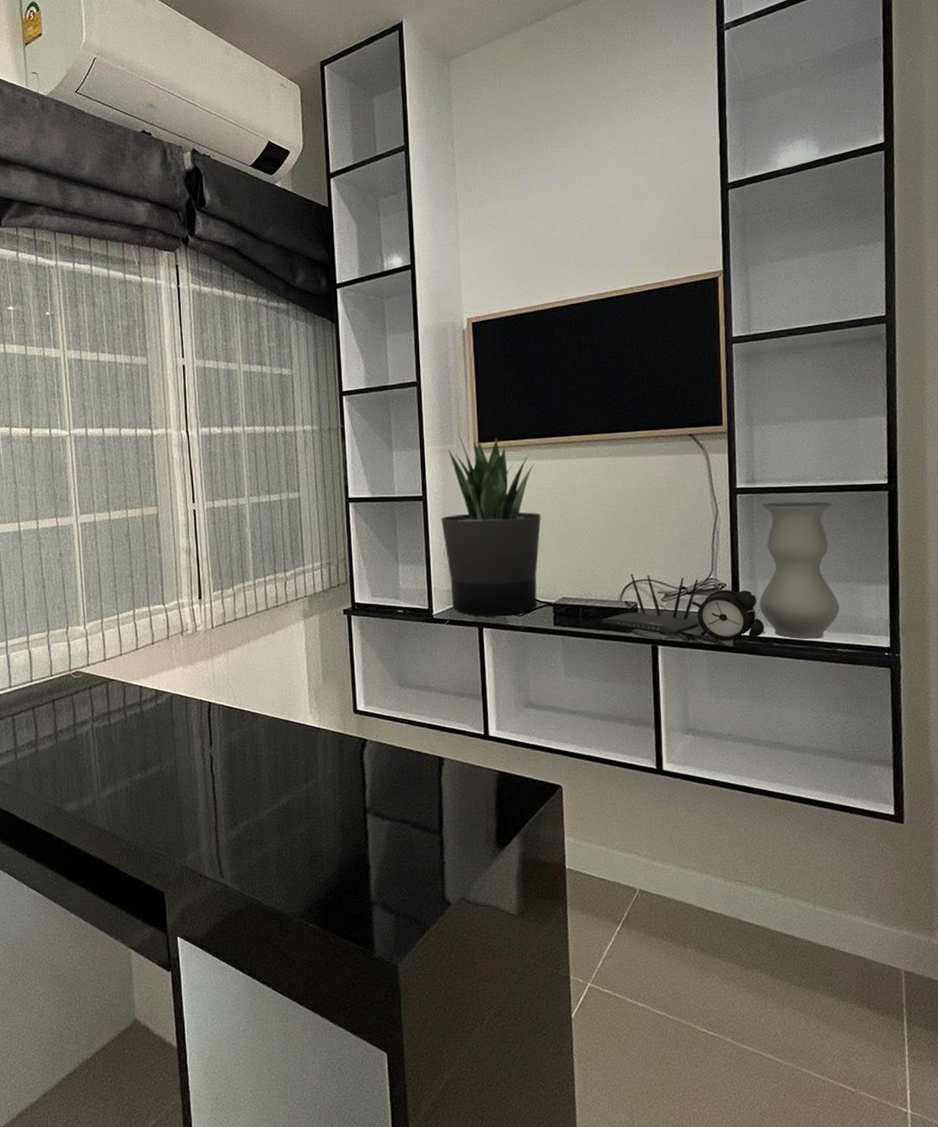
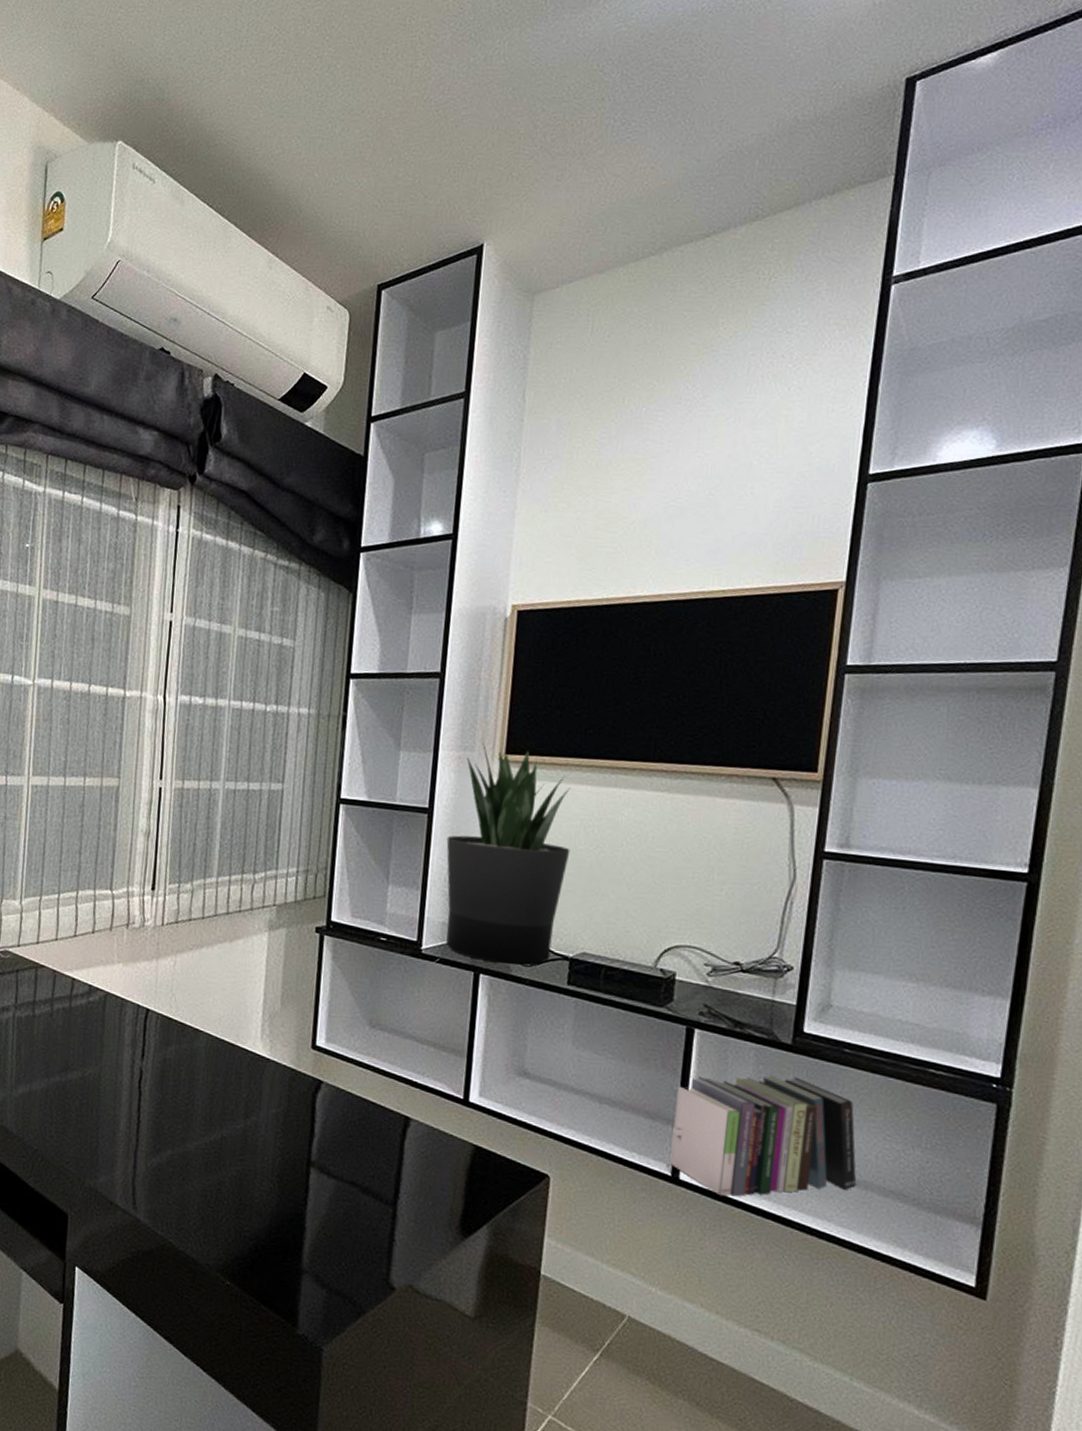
wifi router: present [602,574,700,634] -> none [628,937,759,1018]
books: none [651,672,797,778] -> present [670,1075,857,1197]
alarm clock: present [692,589,766,641] -> none [745,972,838,1038]
vase: present [758,501,840,639] -> none [832,875,949,1052]

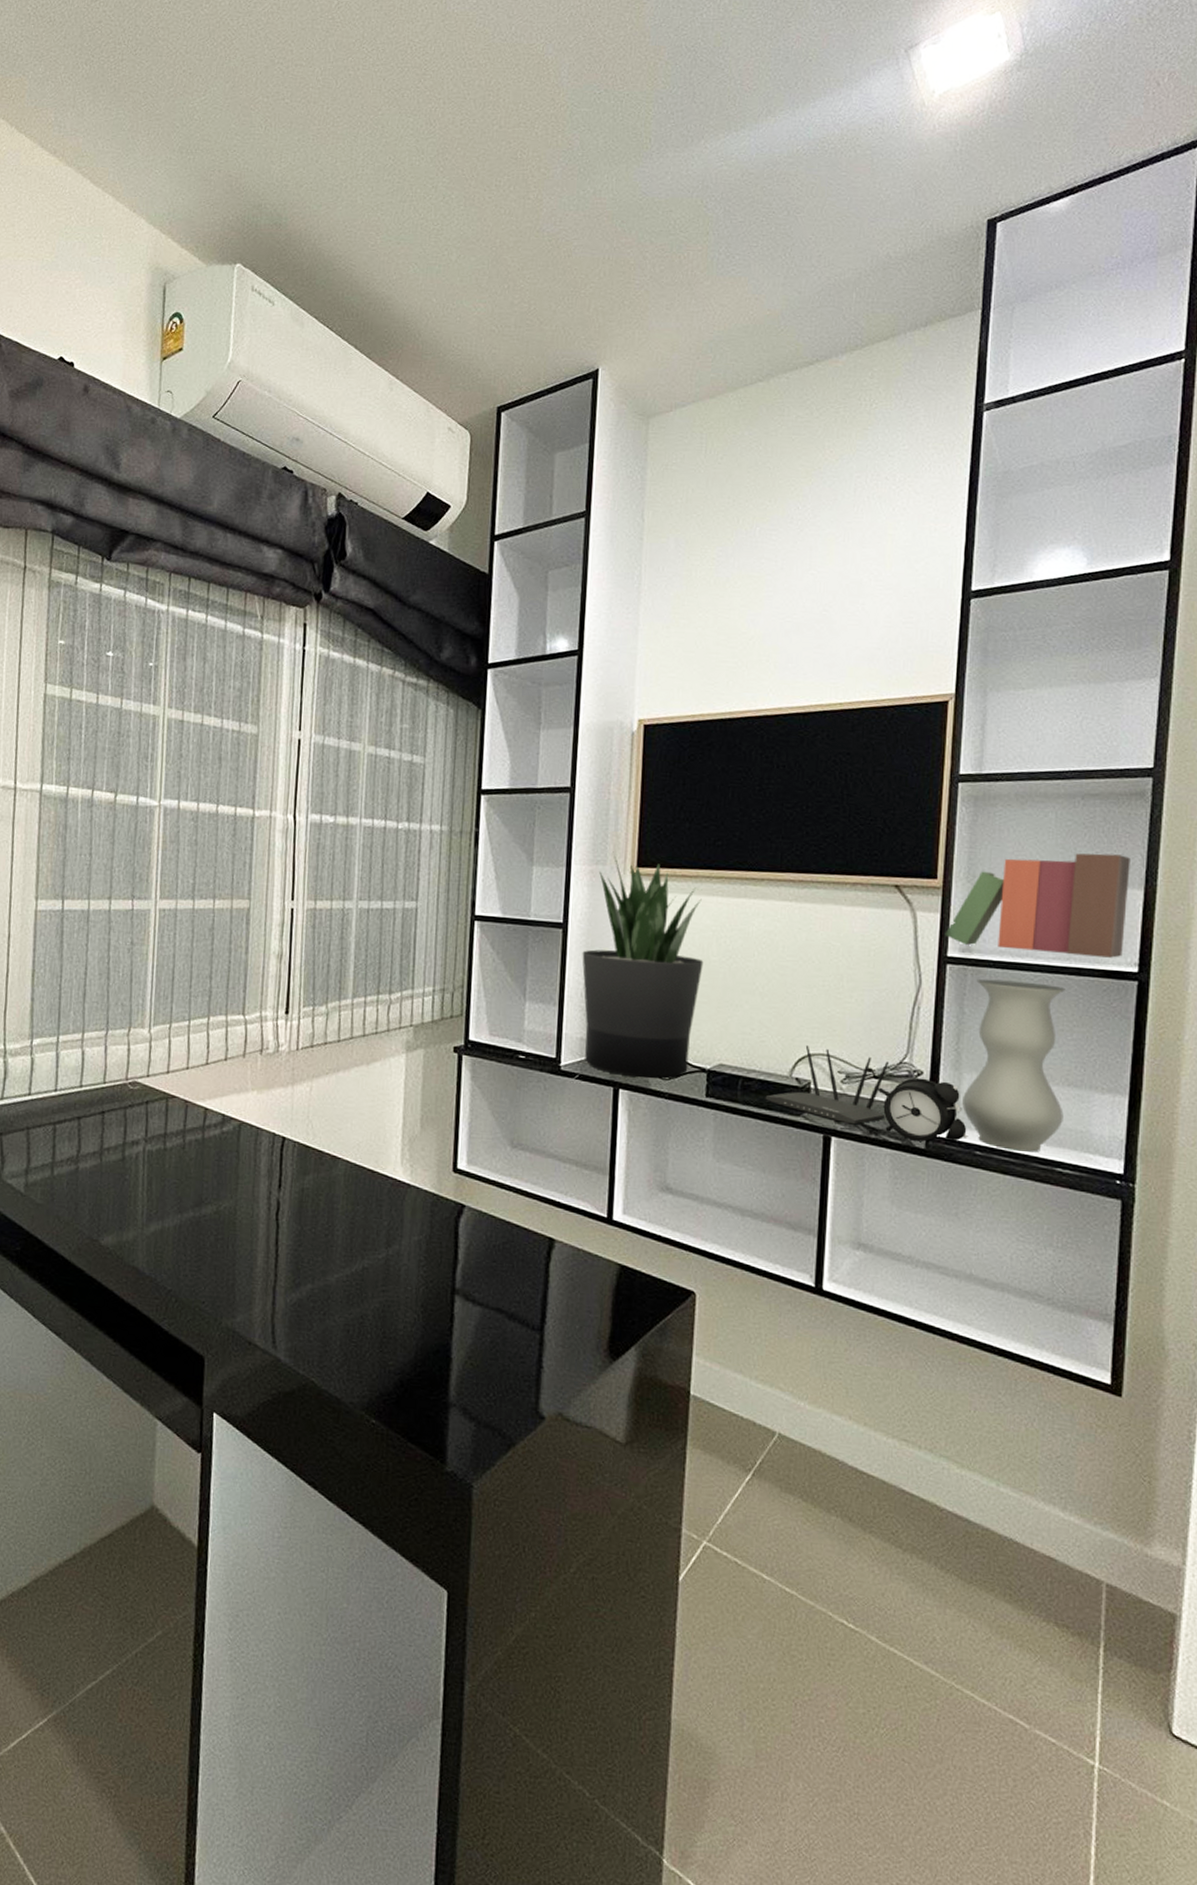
wifi router: none [628,937,759,1018] -> present [765,1045,890,1125]
books: present [670,1075,857,1197] -> none [813,1180,994,1305]
alarm clock: none [745,972,838,1038] -> present [878,1077,968,1142]
books: none [822,749,1026,858] -> present [945,853,1130,958]
vase: none [832,875,949,1052] -> present [961,979,1065,1152]

